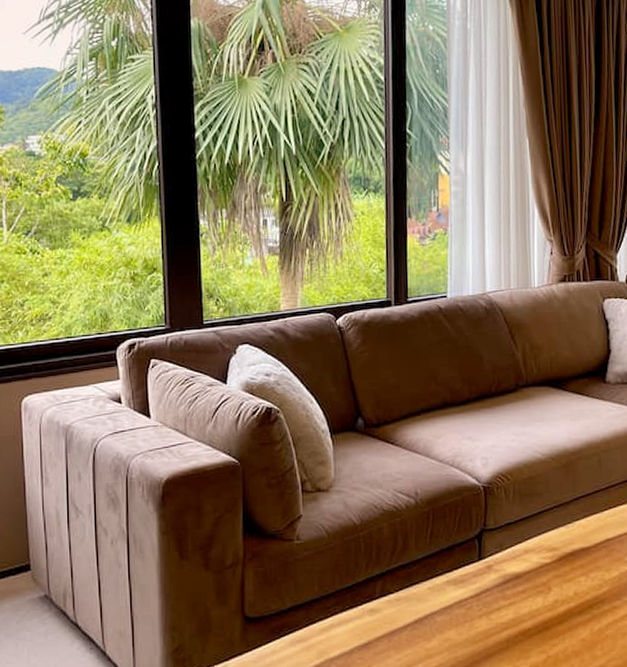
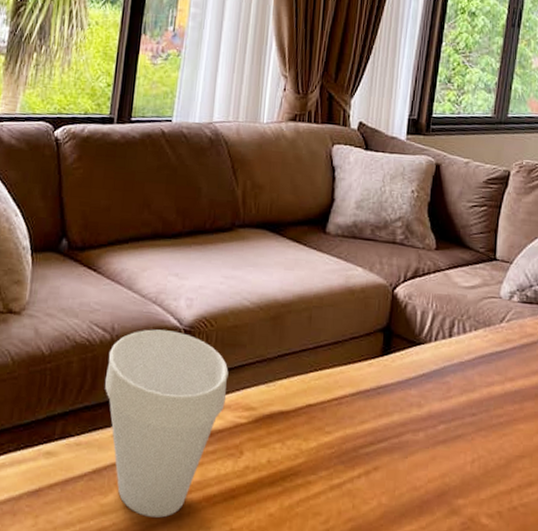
cup: none [415,489,529,655] -> present [104,329,229,518]

